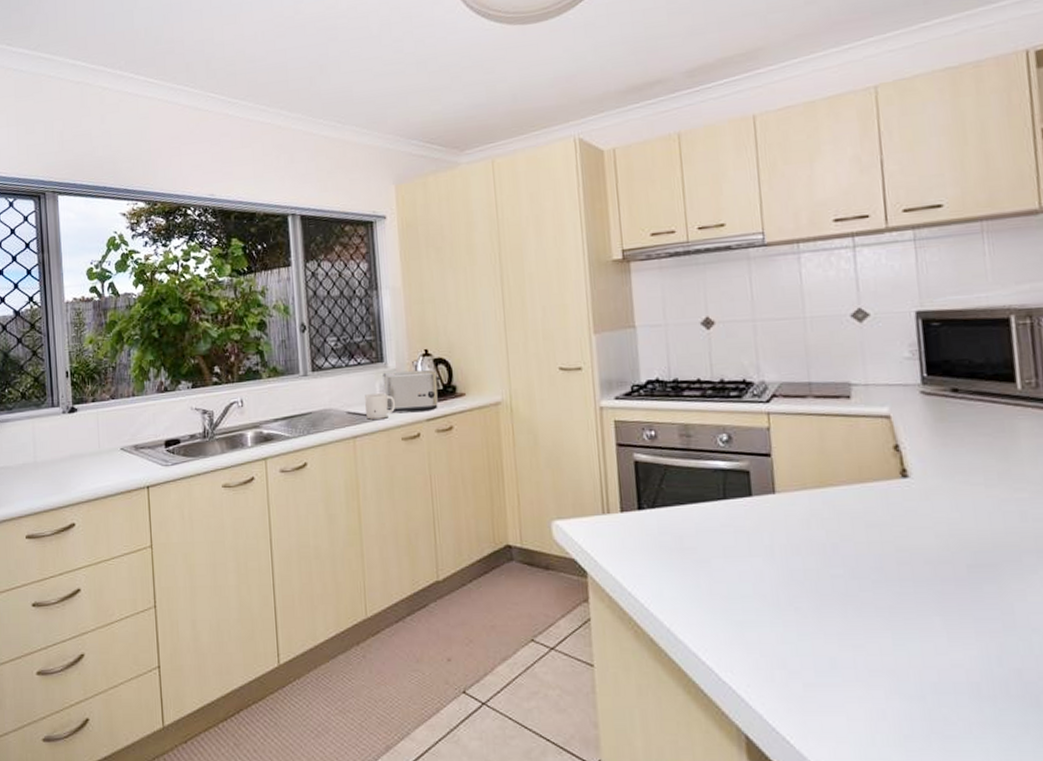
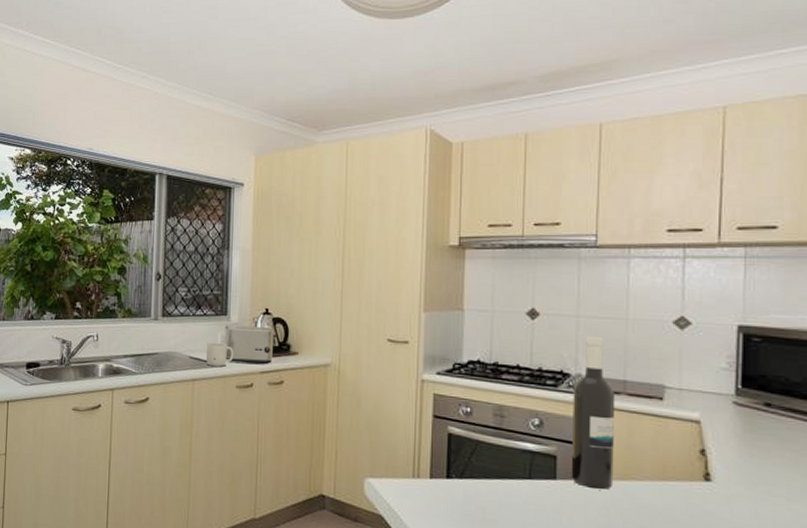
wine bottle: none [758,339,811,502] -> present [571,336,616,491]

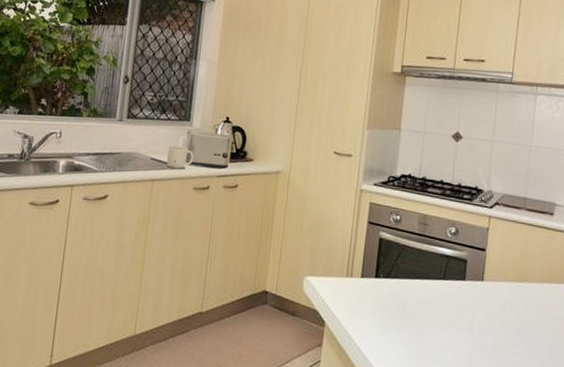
wine bottle: present [571,336,616,491] -> none [477,158,517,291]

